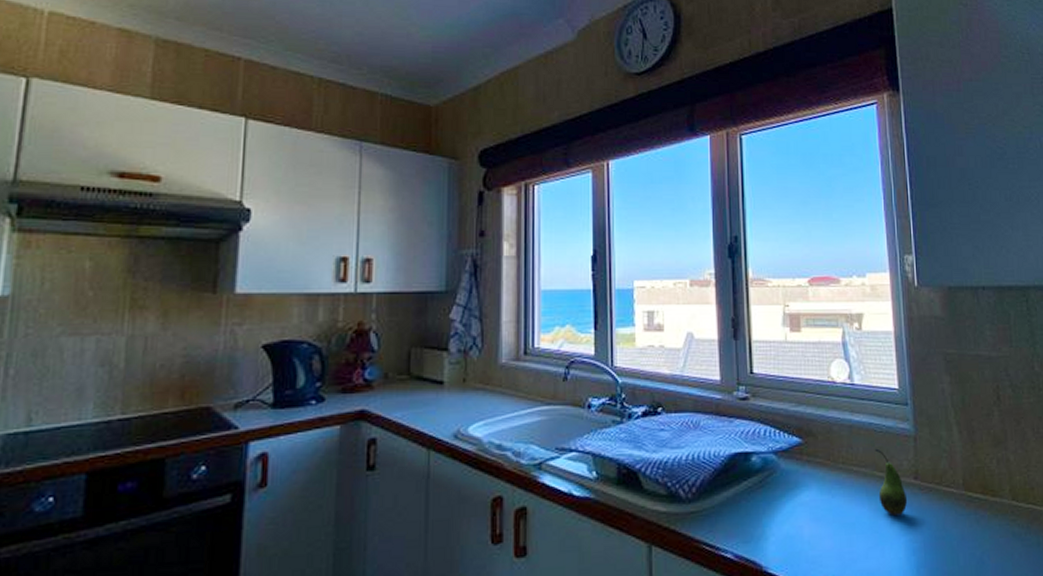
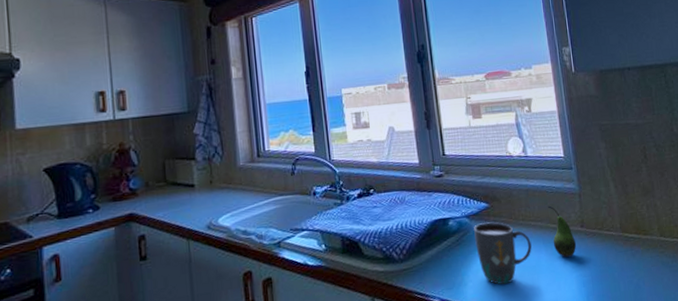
mug: none [782,462,852,544] -> present [474,222,532,285]

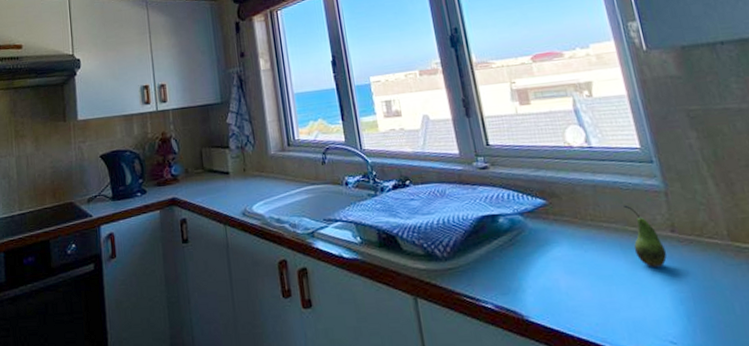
mug: present [474,222,532,285] -> none [529,221,606,295]

